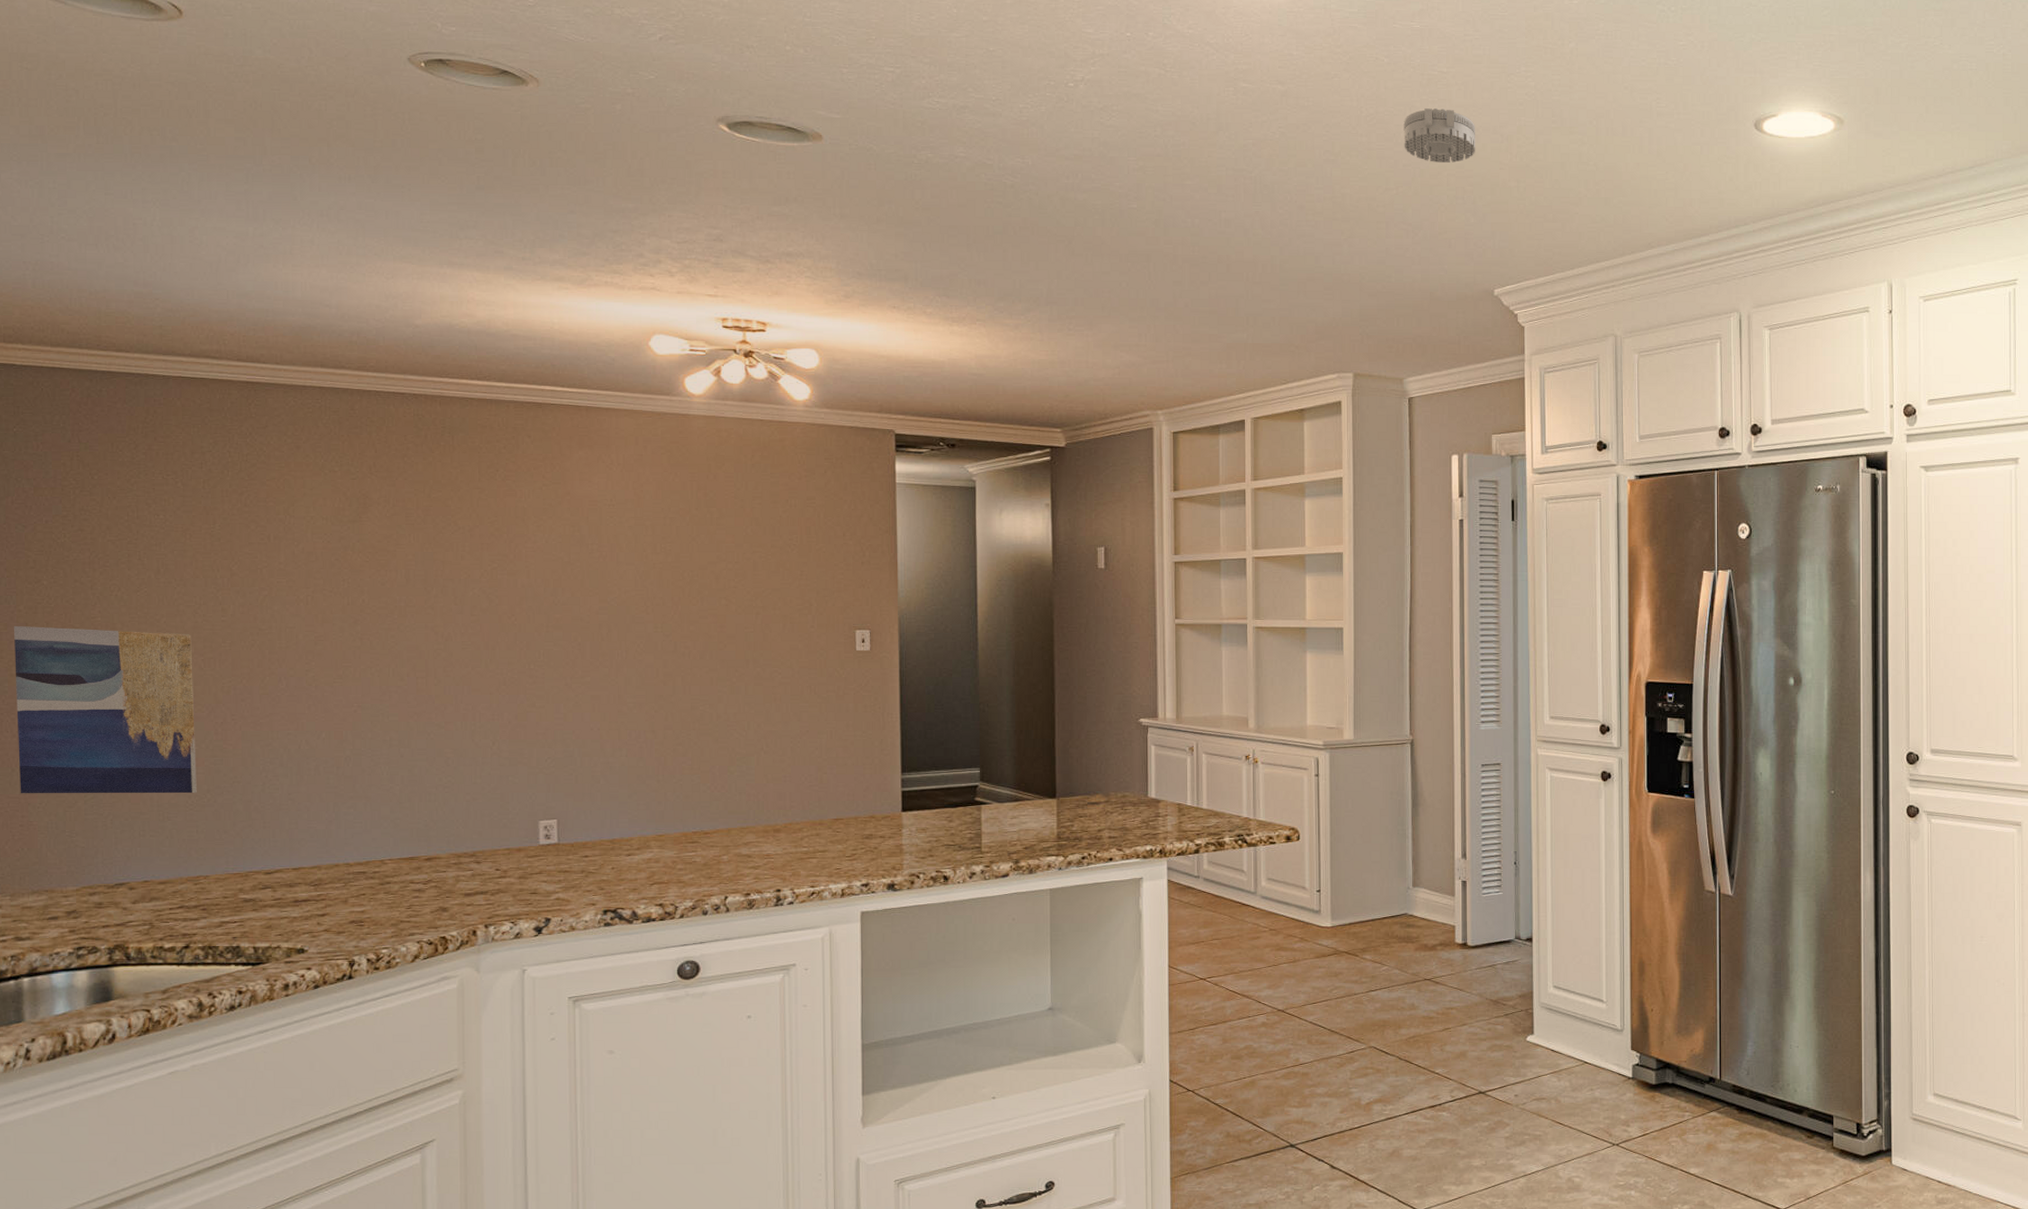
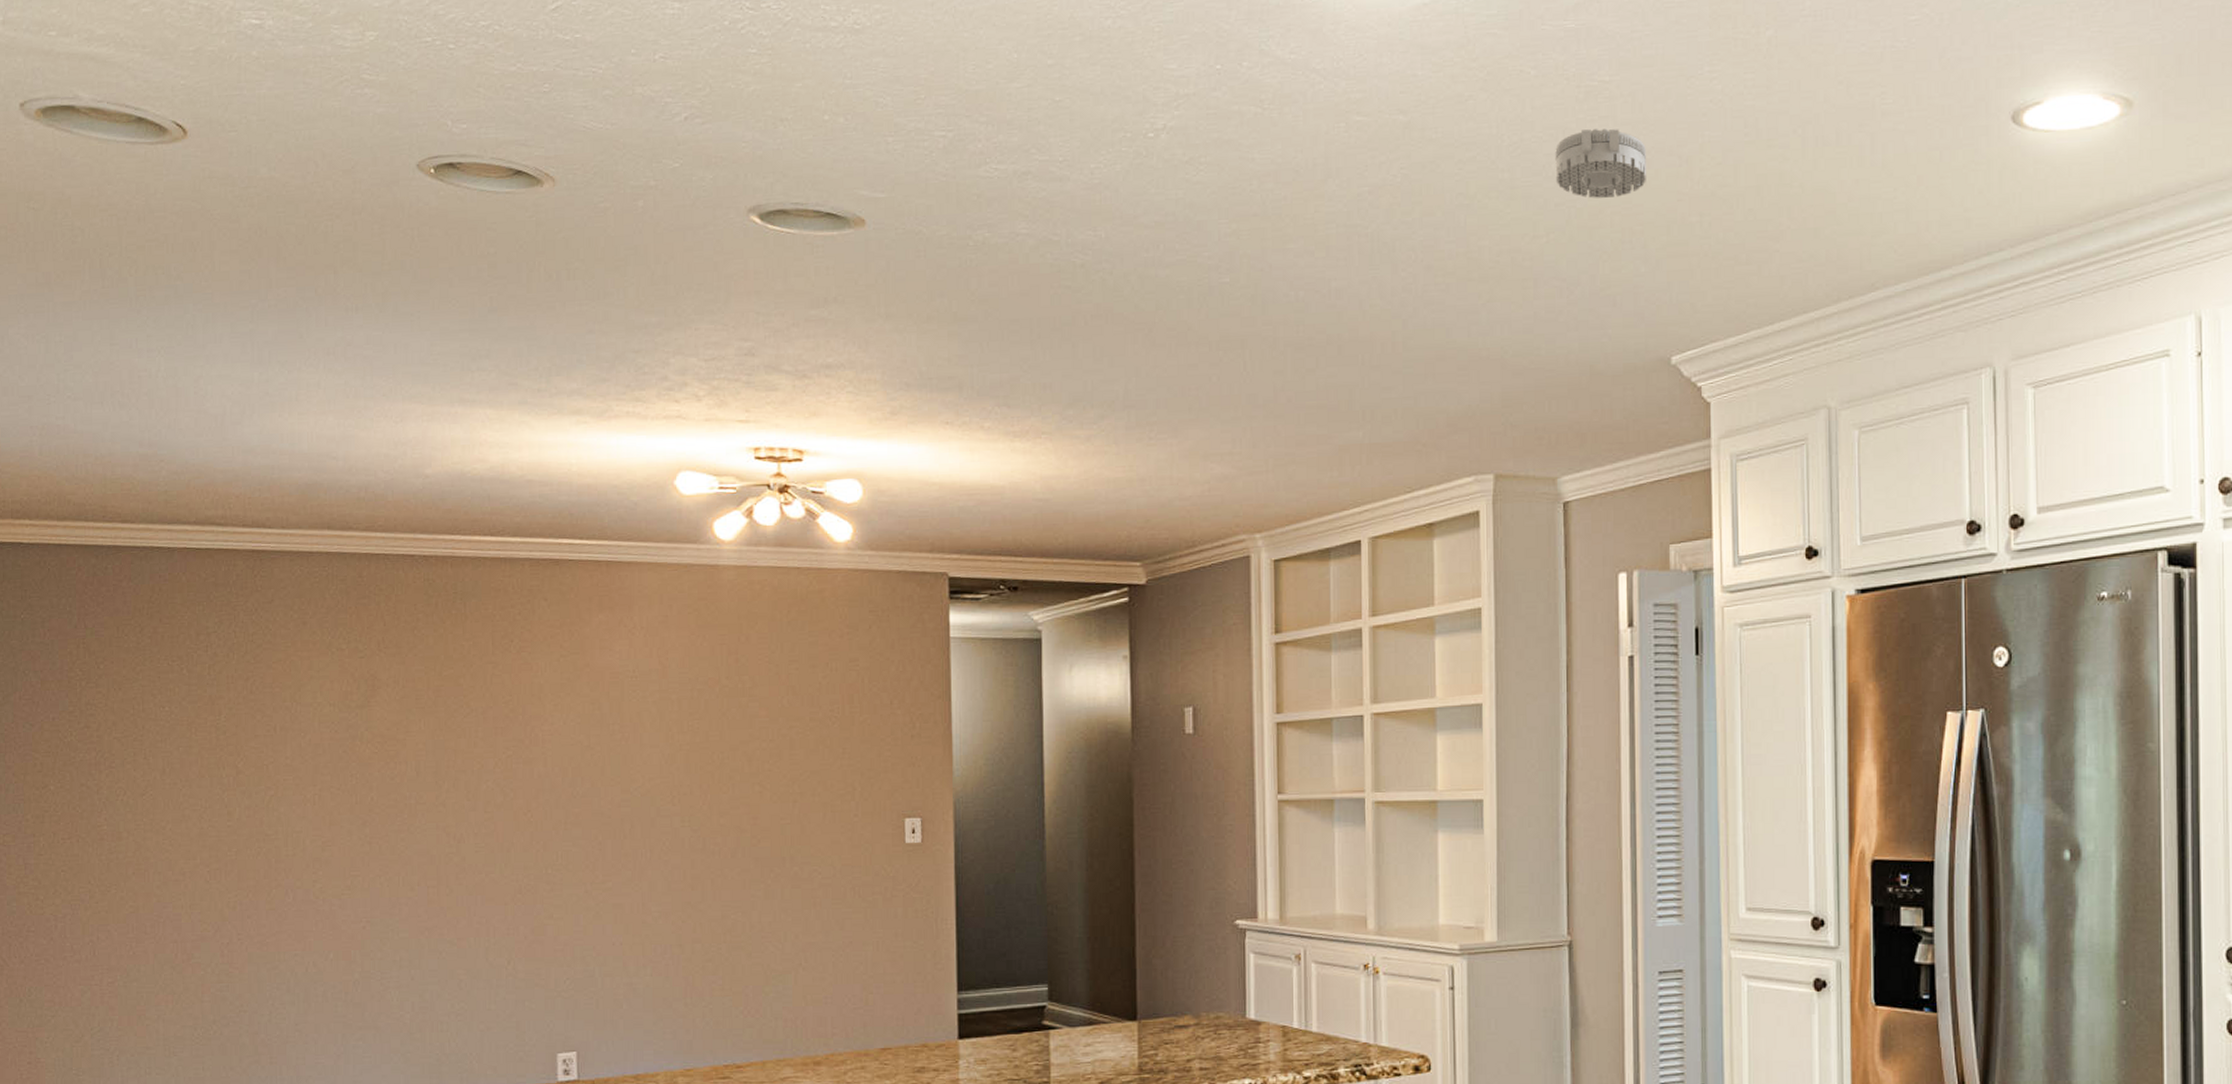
wall art: present [13,625,197,794] -> none [21,837,203,1027]

